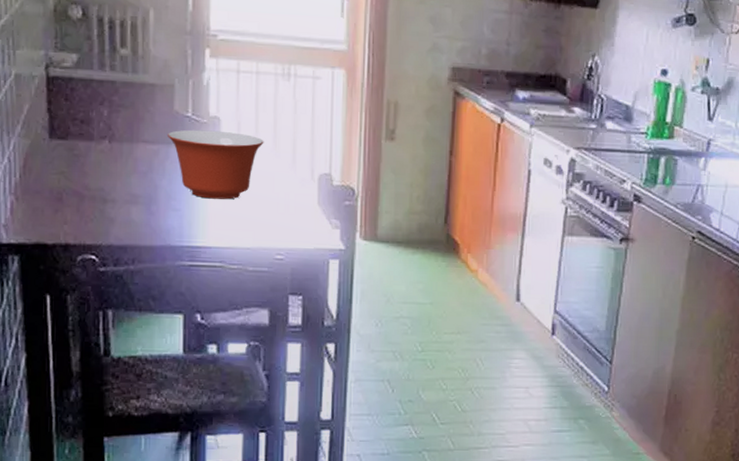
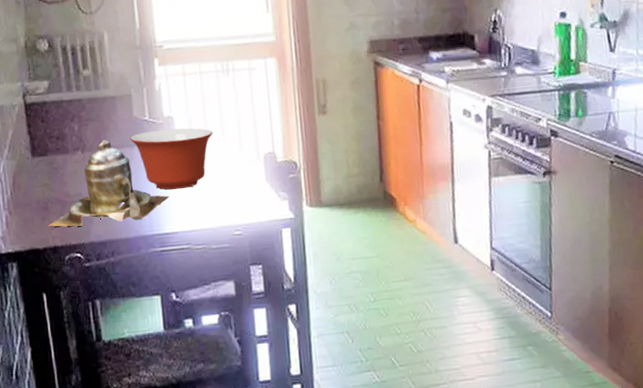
teapot: none [61,131,206,227] -> present [48,139,170,227]

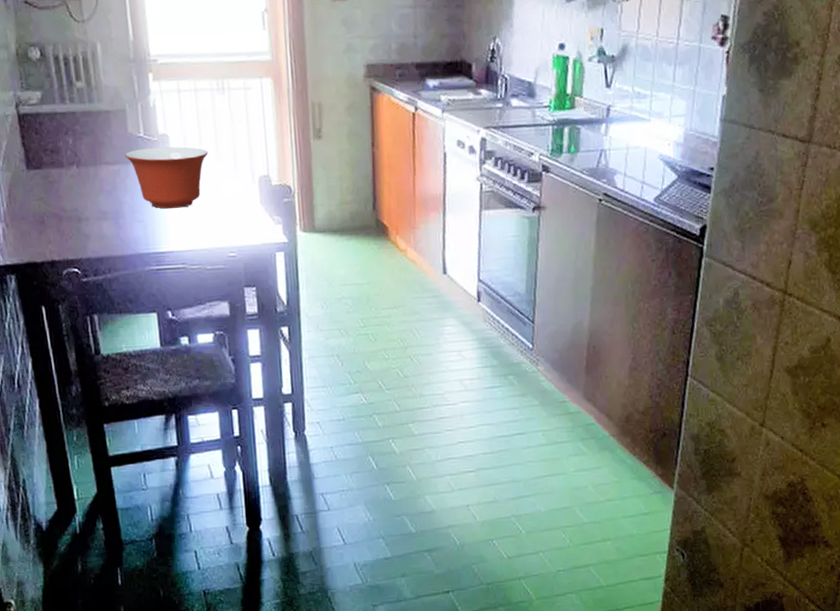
teapot: present [48,139,170,227] -> none [45,154,165,242]

